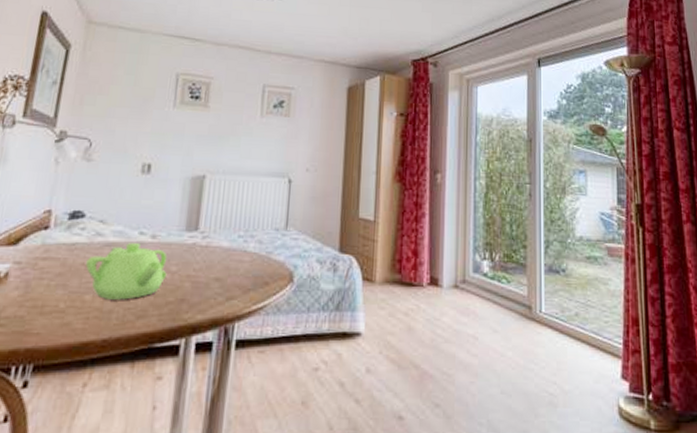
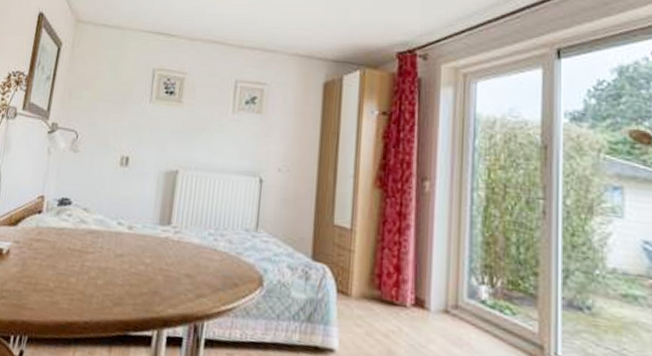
teapot: present [86,243,168,300] -> none [71,232,142,286]

